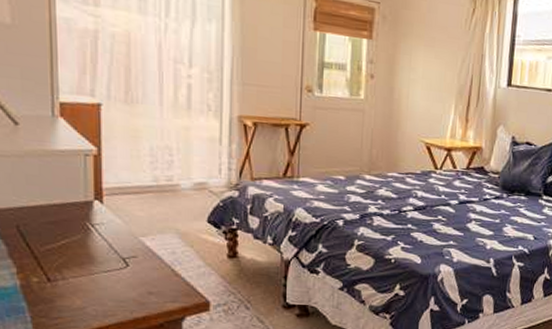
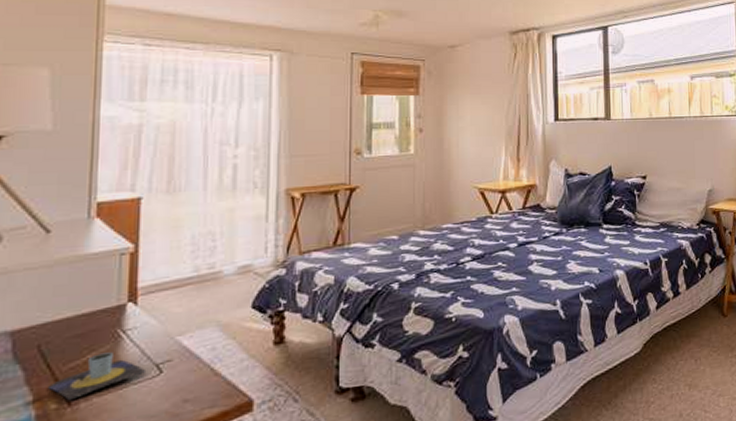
mug: none [29,241,113,277] -> present [48,352,145,401]

